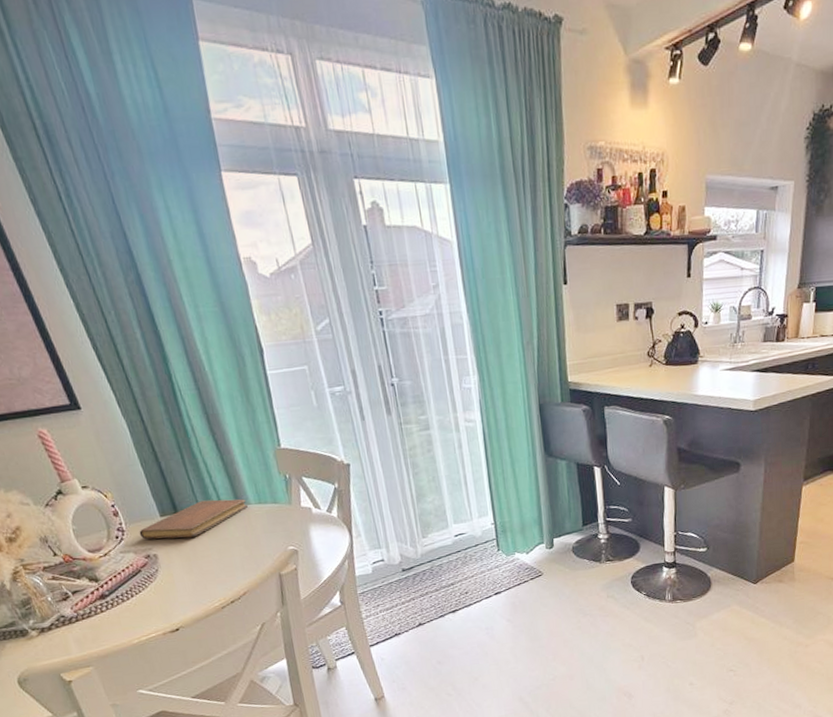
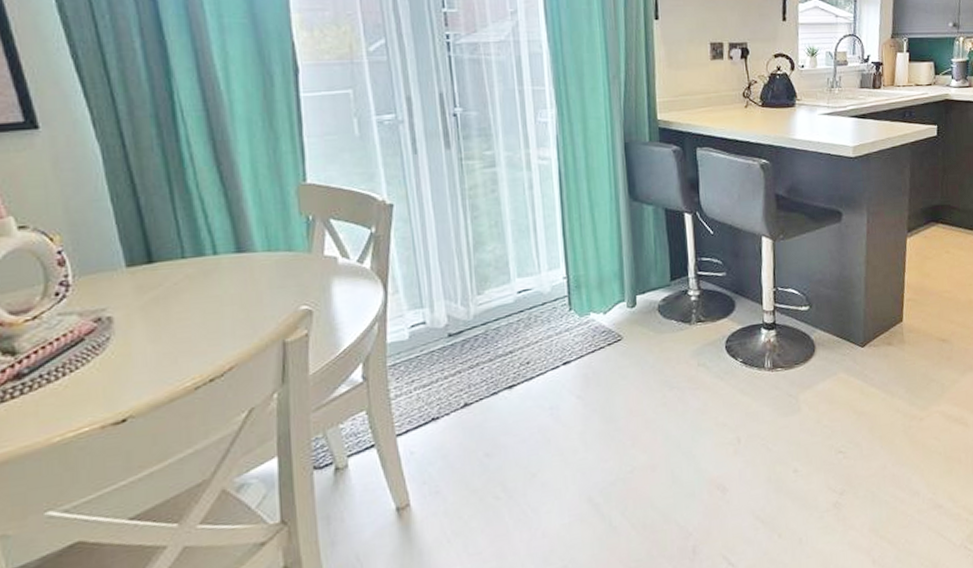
notebook: present [139,499,248,540] -> none [91,245,252,297]

